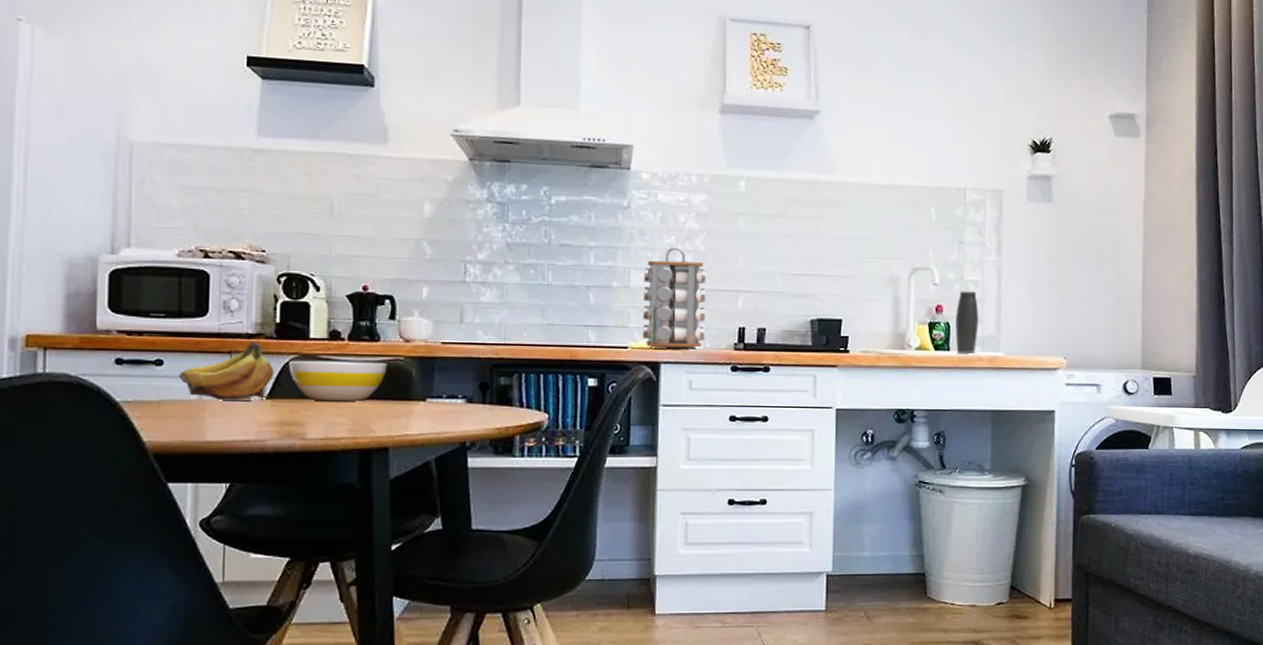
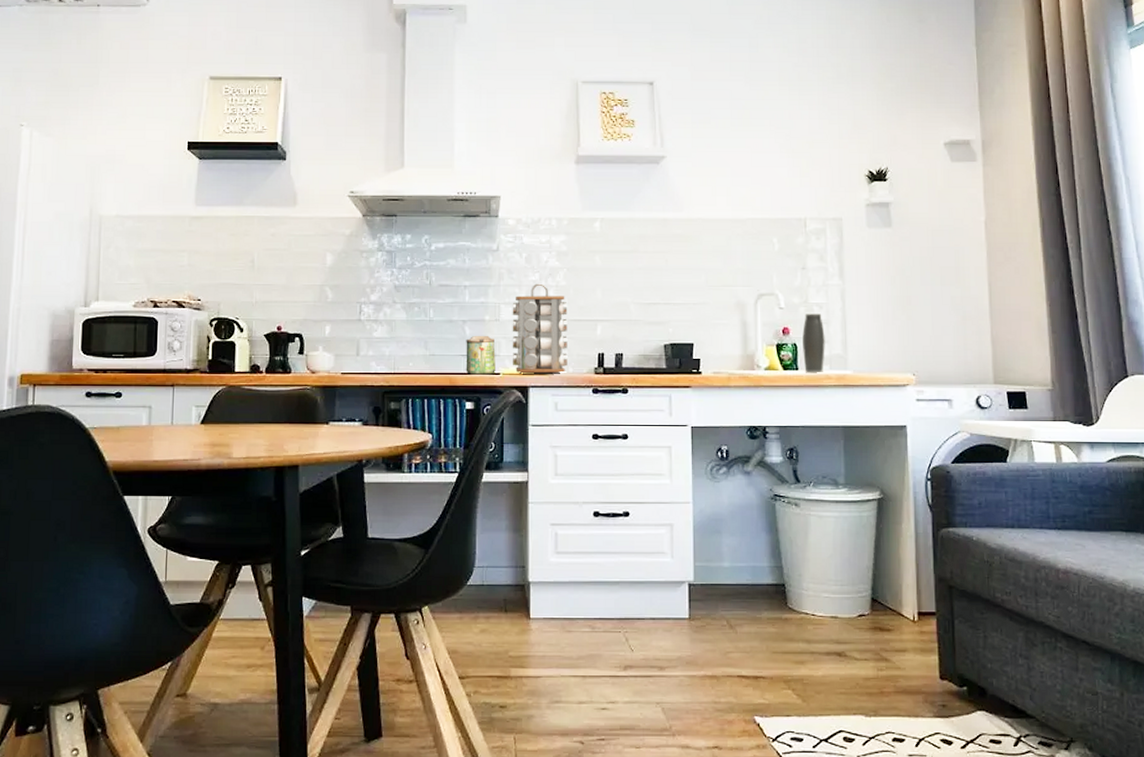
fruit: present [178,341,275,402] -> none [133,375,207,427]
bowl: present [289,360,387,402] -> none [219,390,297,426]
canister: none [589,303,624,348] -> present [466,335,496,375]

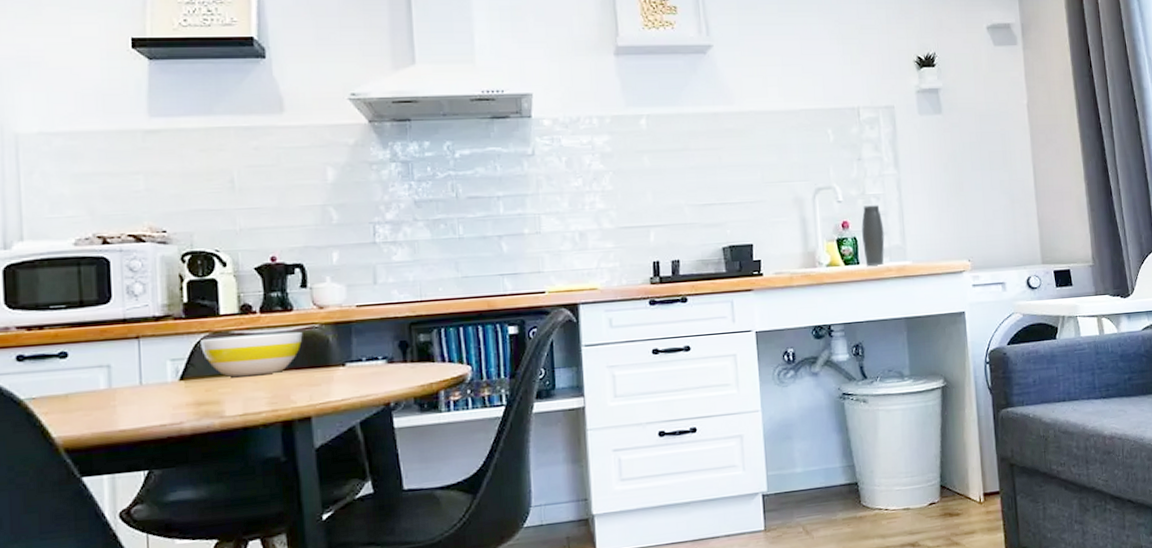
bowl: none [219,390,297,426] -> present [201,331,303,377]
canister: present [466,335,496,375] -> none [503,250,540,296]
spice rack: present [512,282,568,374] -> none [554,188,620,290]

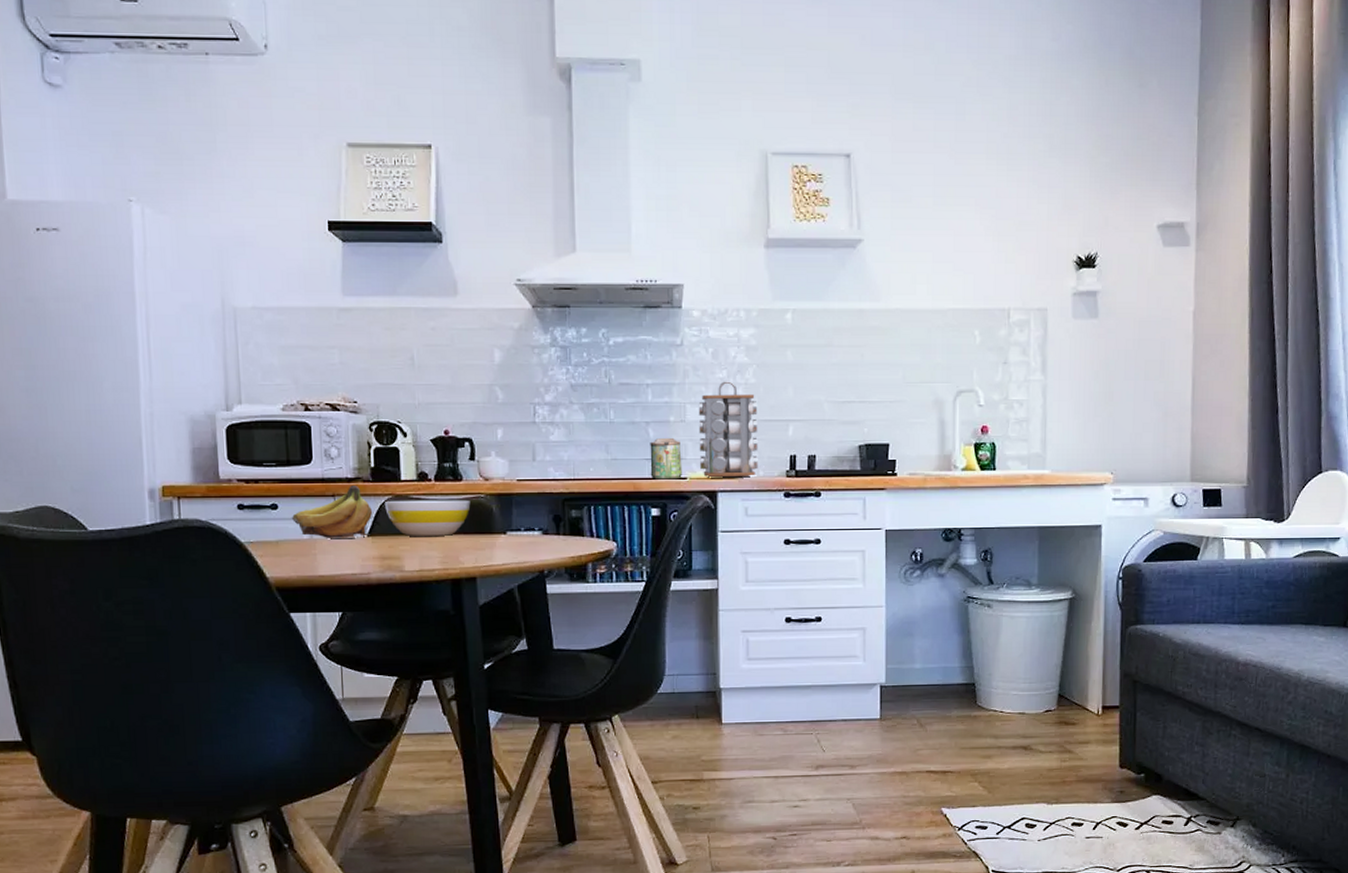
fruit: none [84,323,186,388] -> present [291,484,373,540]
canister: none [503,250,540,296] -> present [650,437,682,480]
spice rack: none [554,188,620,290] -> present [698,380,758,478]
vase: present [861,205,885,266] -> none [1001,411,1024,472]

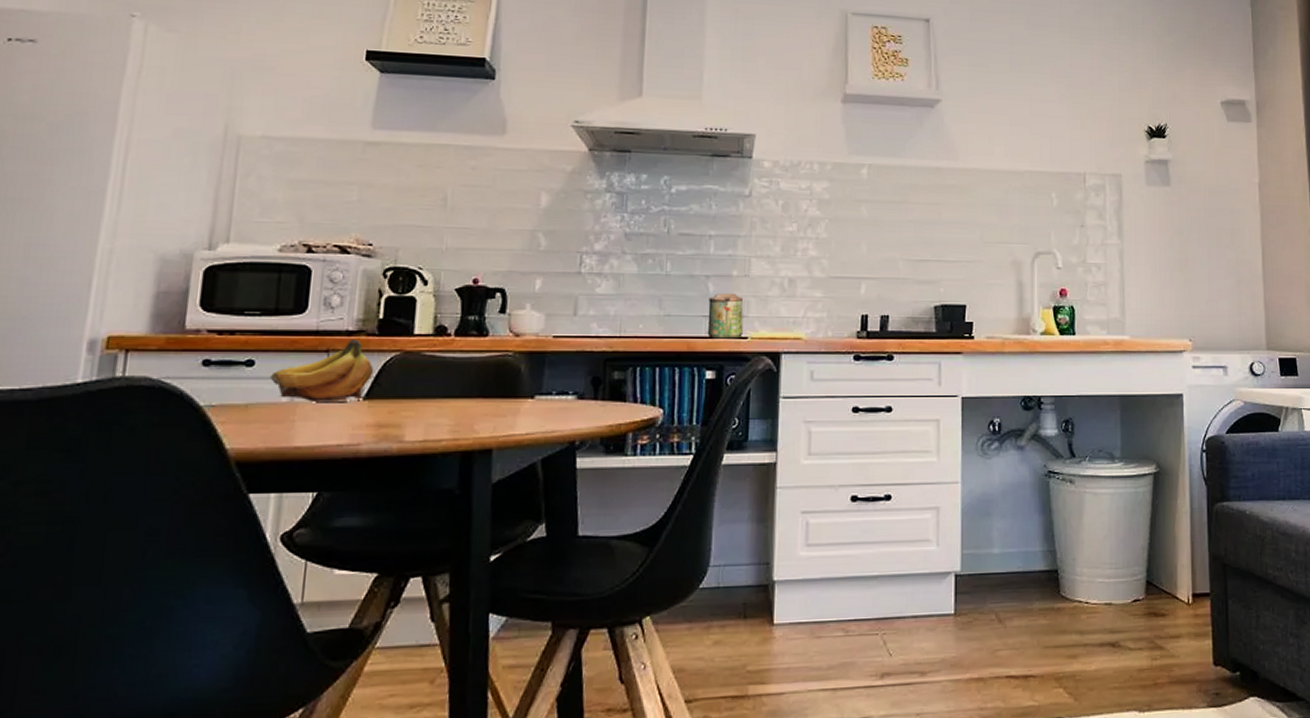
bowl: present [385,500,471,537] -> none [390,357,495,401]
spice rack: present [698,380,758,478] -> none [763,233,829,338]

